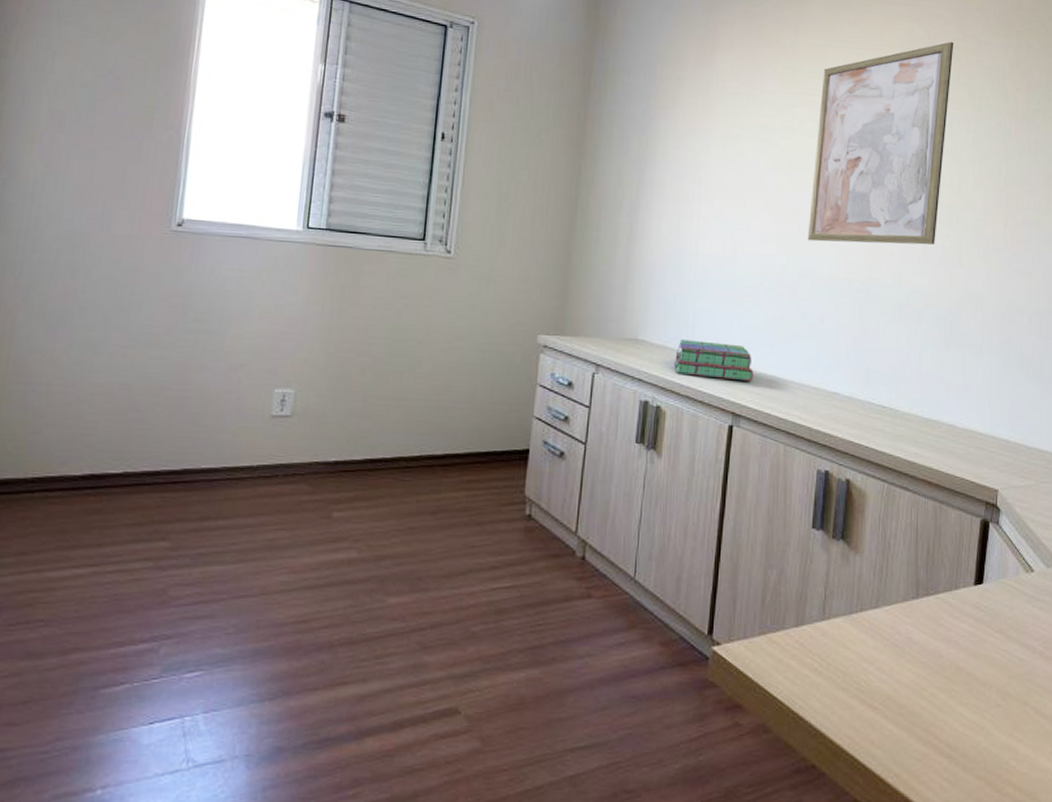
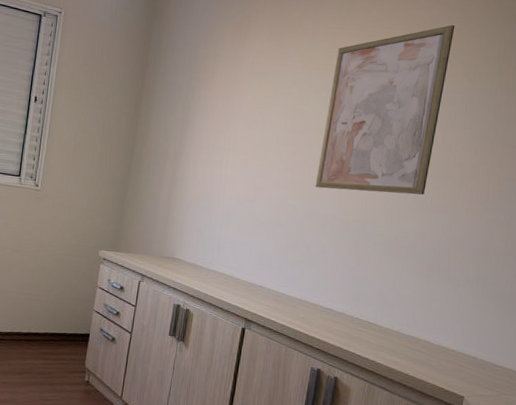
stack of books: present [675,340,754,382] -> none [202,260,264,296]

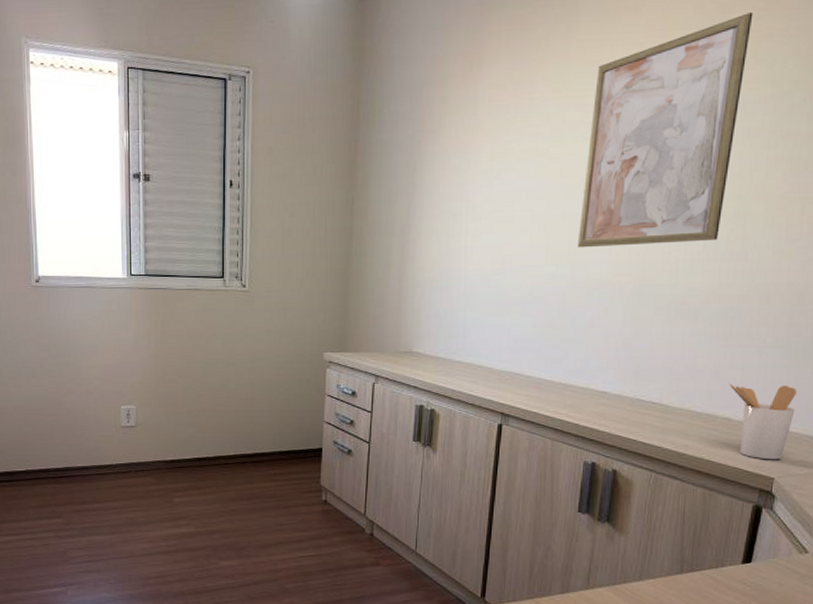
utensil holder: none [430,312,483,382] -> present [729,383,797,460]

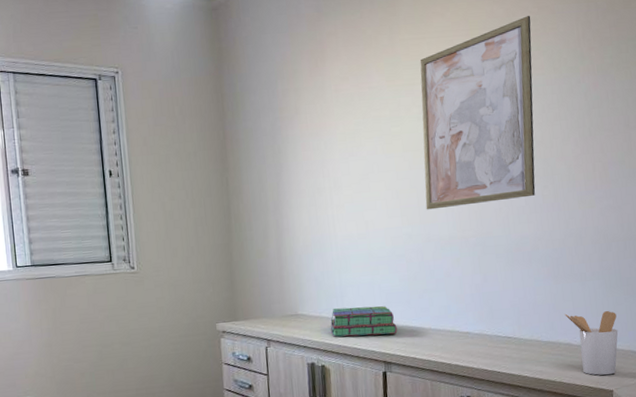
stack of books: none [447,350,522,385] -> present [330,306,397,337]

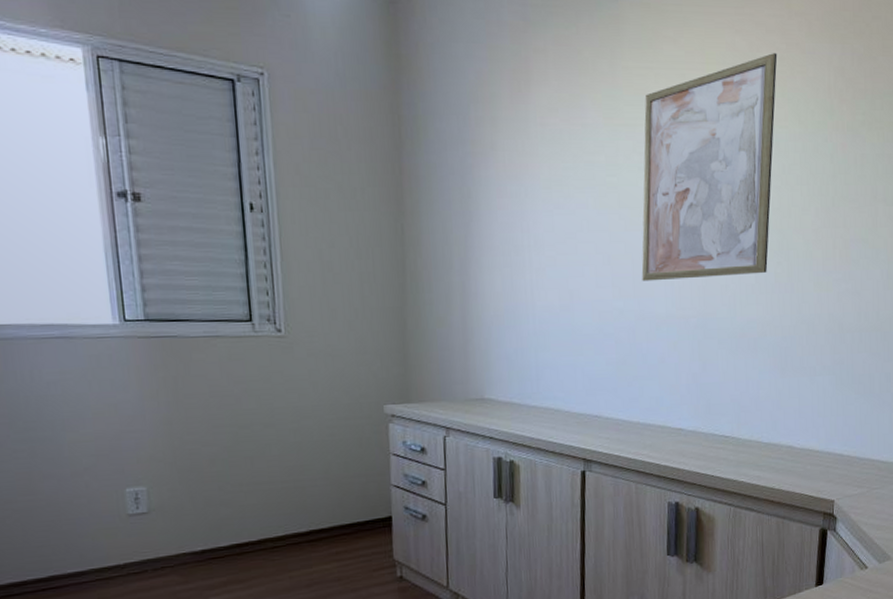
stack of books: present [330,306,397,337] -> none [523,393,601,428]
utensil holder: present [565,310,618,376] -> none [789,410,845,484]

